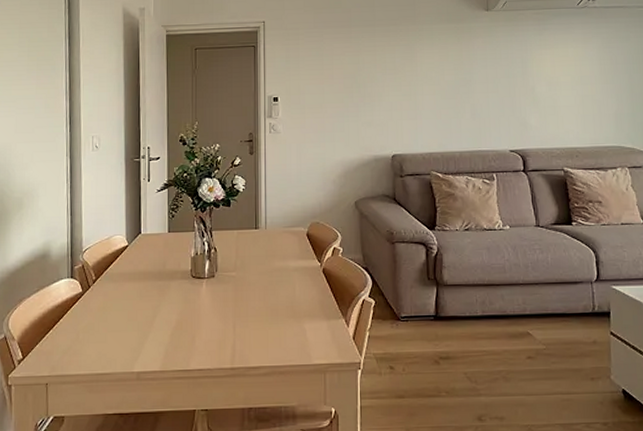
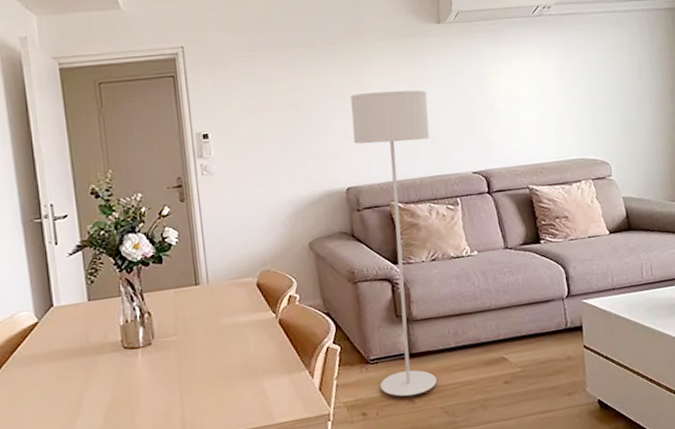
floor lamp: none [401,70,472,357] -> present [350,90,437,397]

